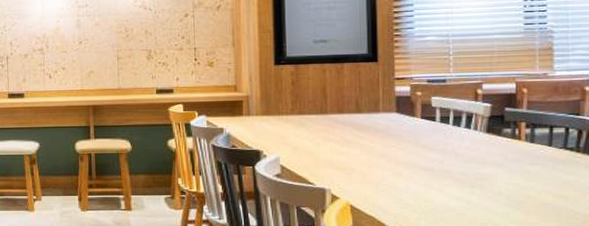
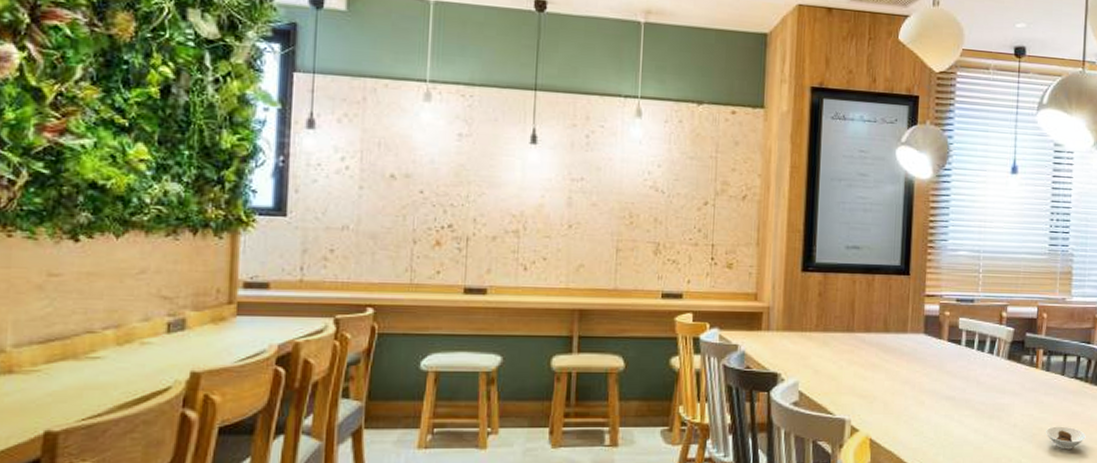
saucer: none [535,194,582,216] -> present [1046,426,1086,450]

